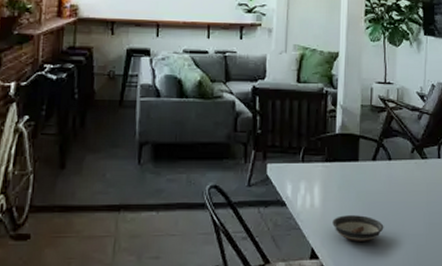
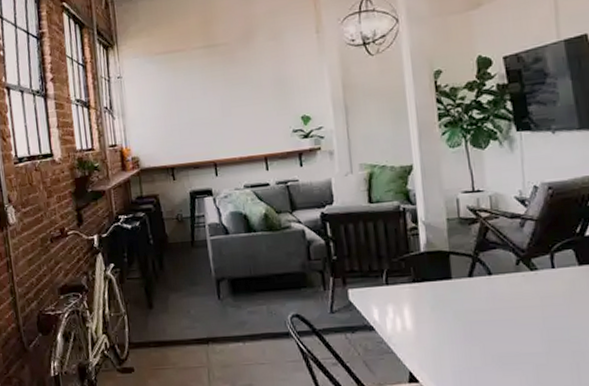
saucer: present [332,215,384,241] -> none [429,336,492,363]

